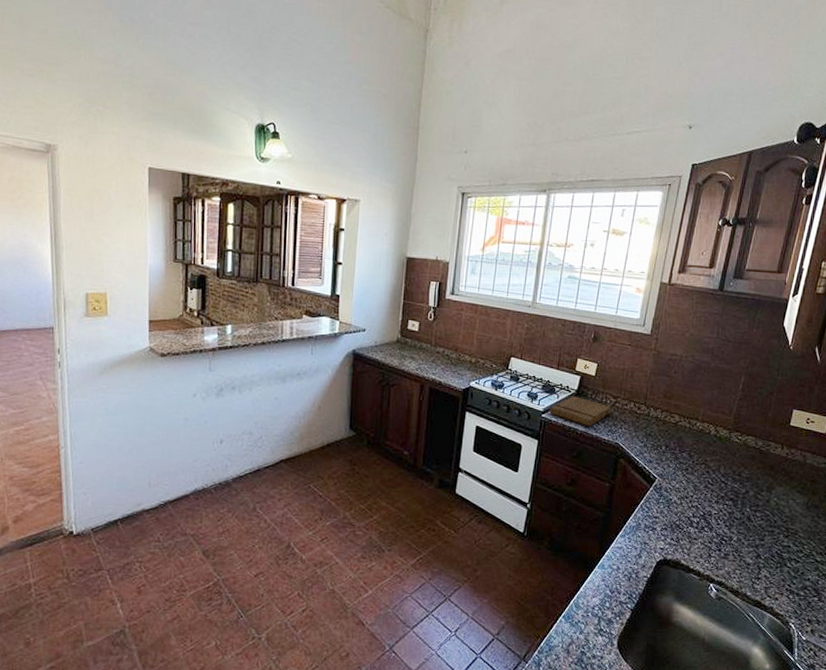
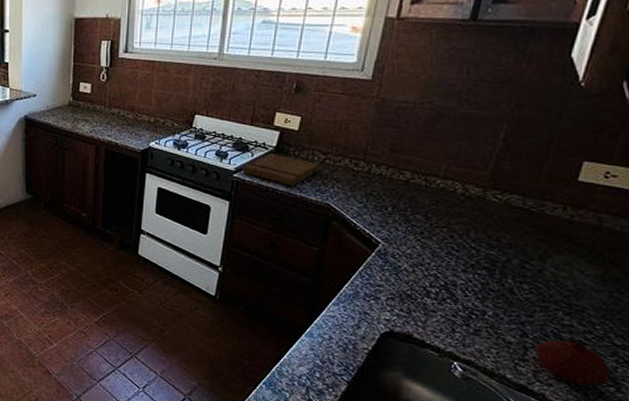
fruit: none [766,556,815,597] -> present [535,337,612,386]

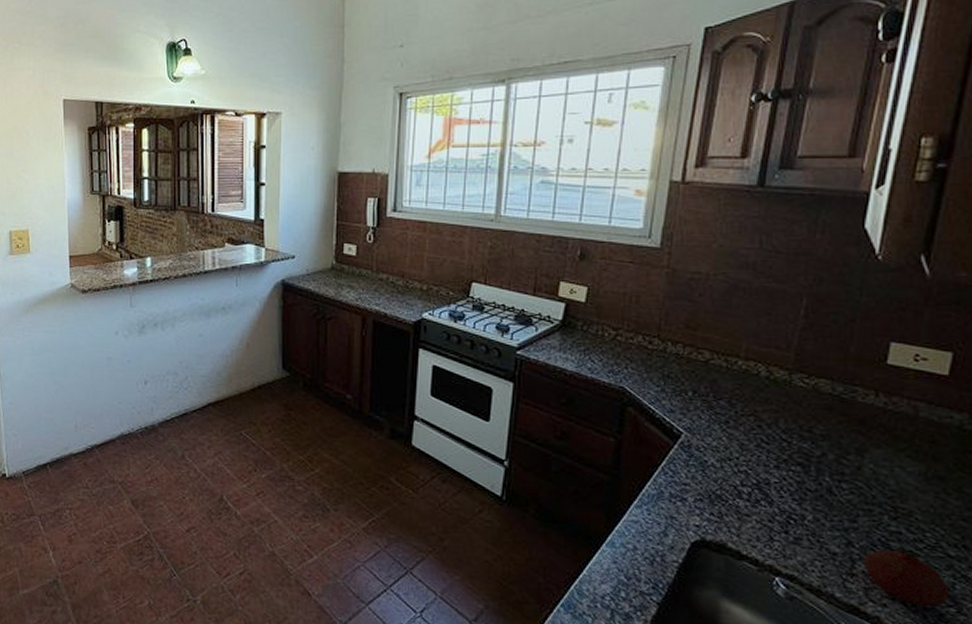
cutting board: present [243,154,320,187] -> none [527,328,610,367]

